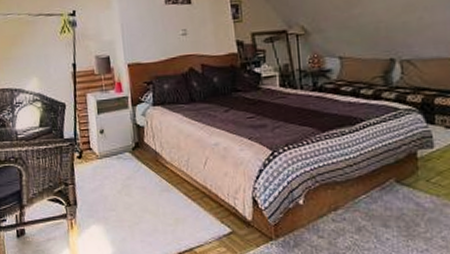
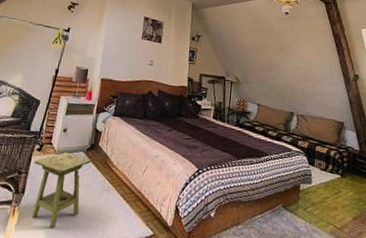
side table: none [78,155,142,238] -> present [32,151,93,229]

